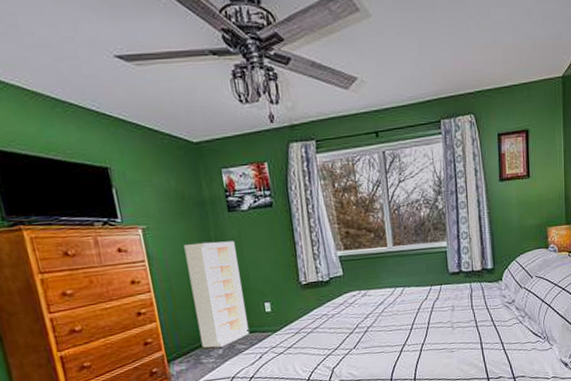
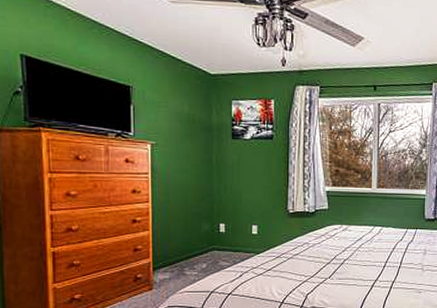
shelving unit: present [184,241,249,348] -> none [187,163,233,262]

